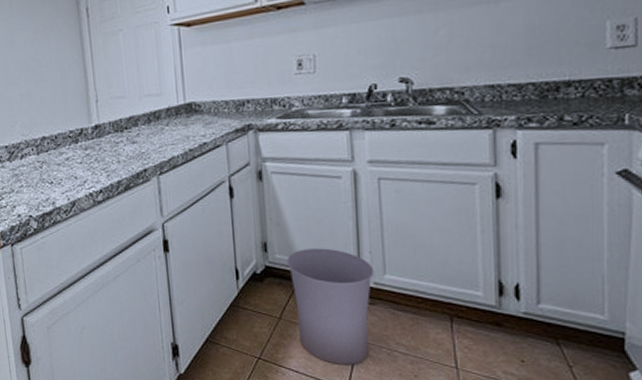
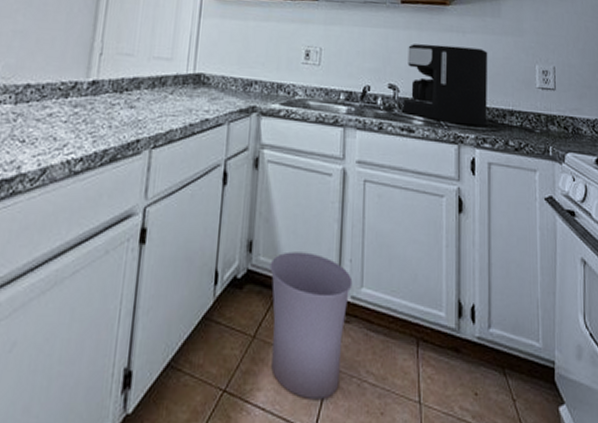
coffee maker: none [397,16,611,114] -> present [385,44,540,134]

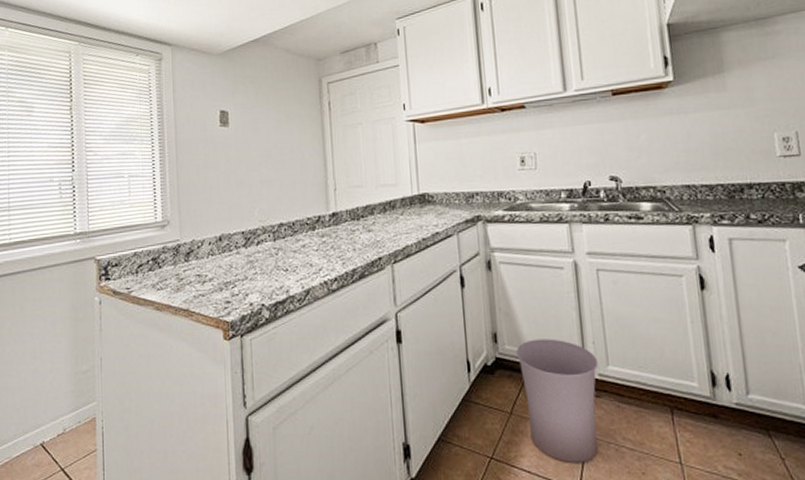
coffee maker: present [385,44,540,134] -> none [609,126,786,211]

